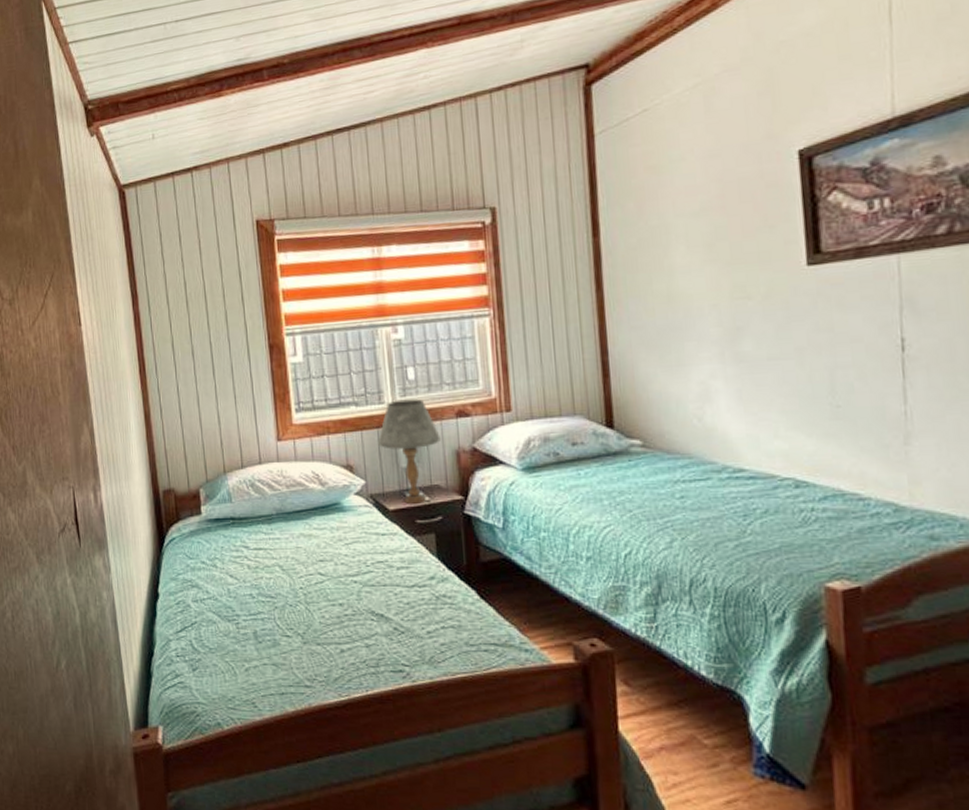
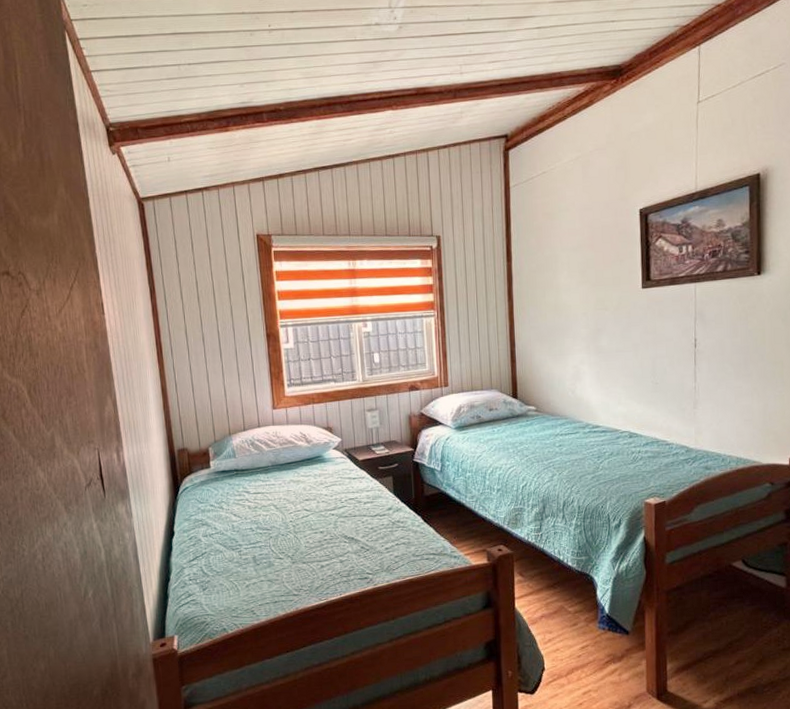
table lamp: present [378,399,441,505] -> none [351,377,398,456]

